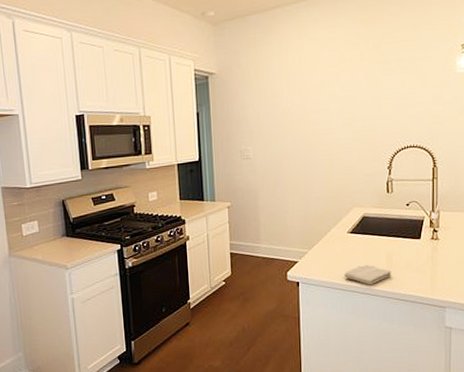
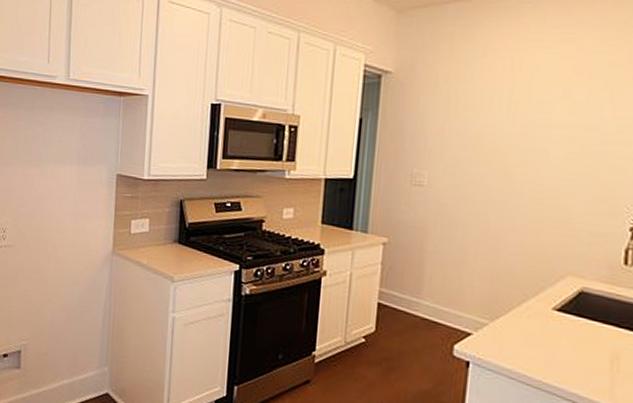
washcloth: present [344,264,391,285] -> none [539,358,616,391]

